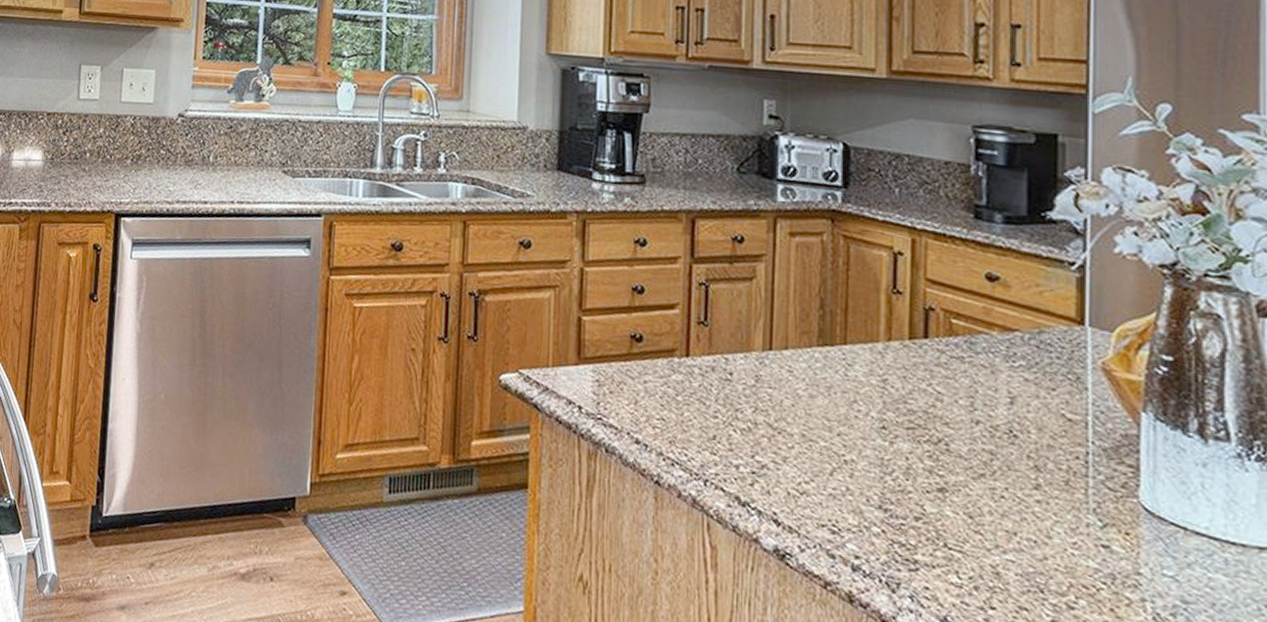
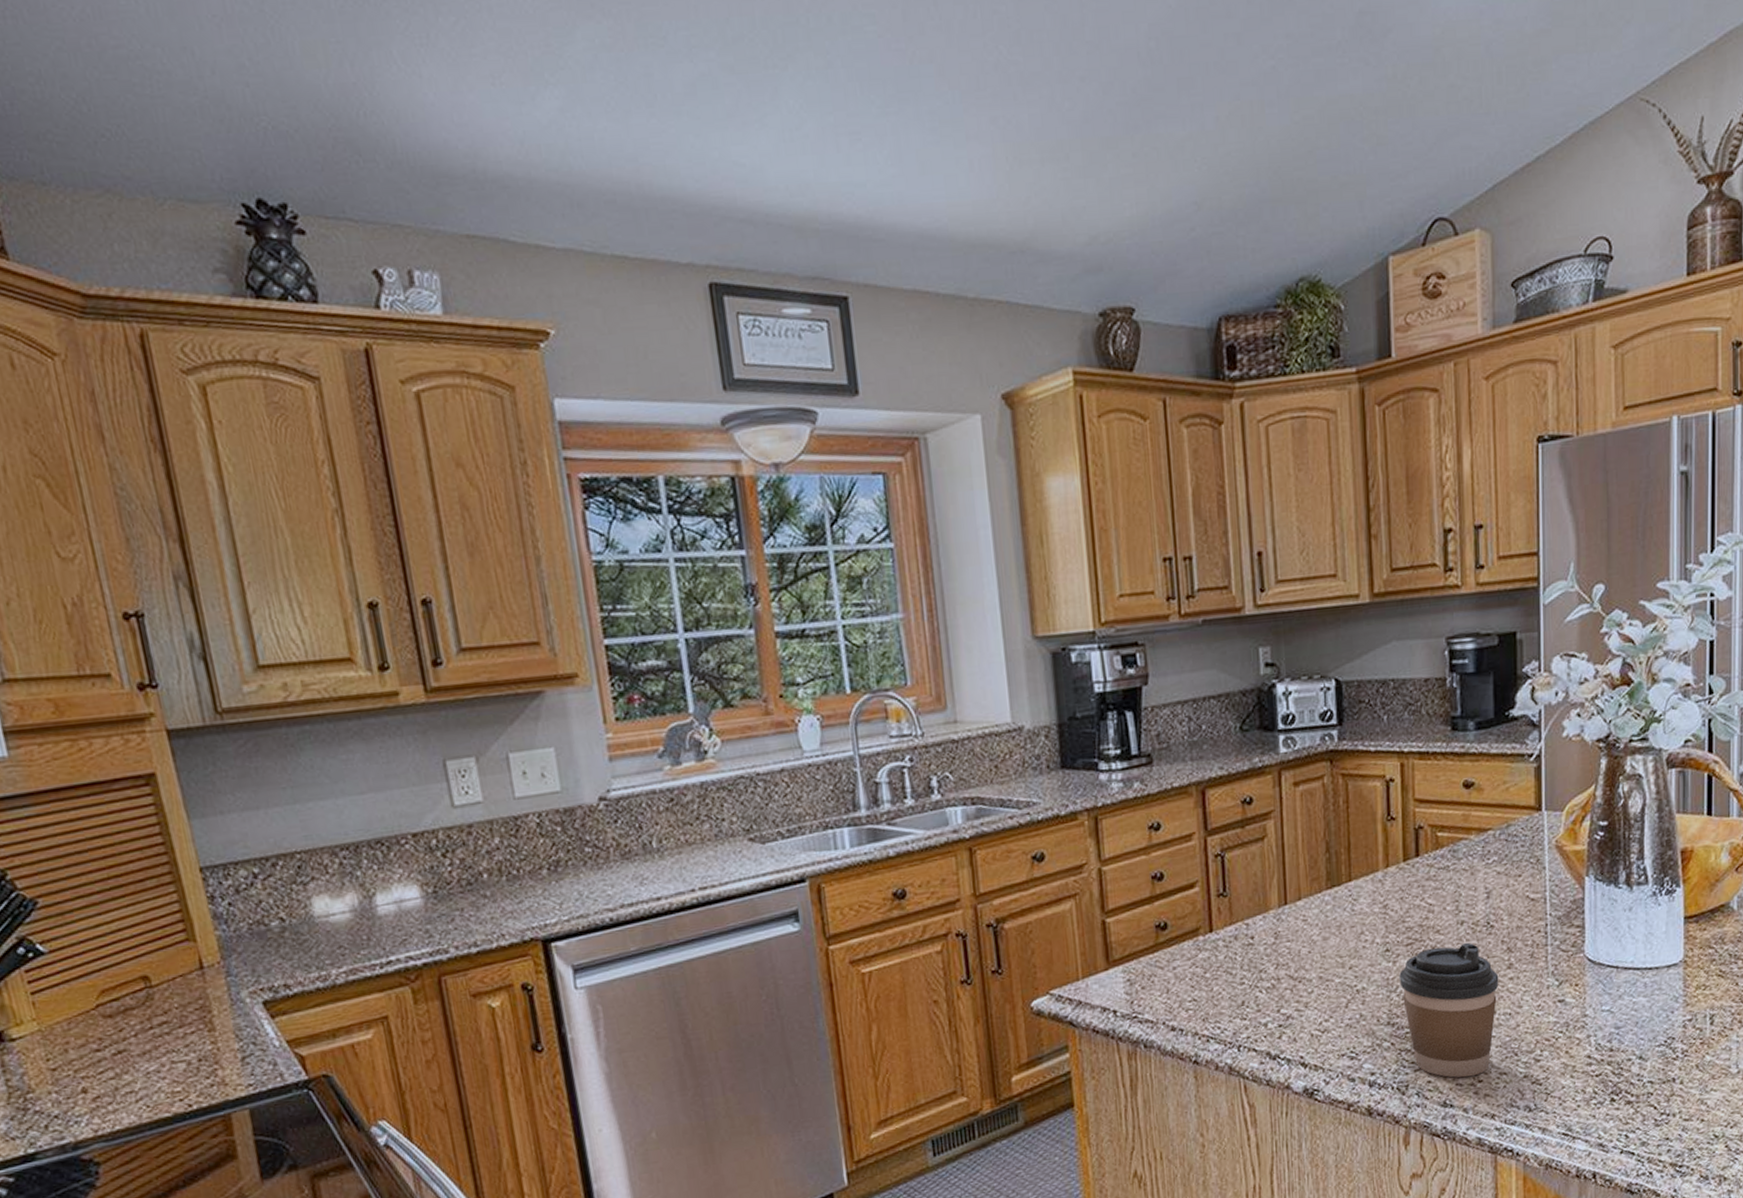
coffee cup: none [896,439,1022,600] -> present [1399,942,1499,1078]

